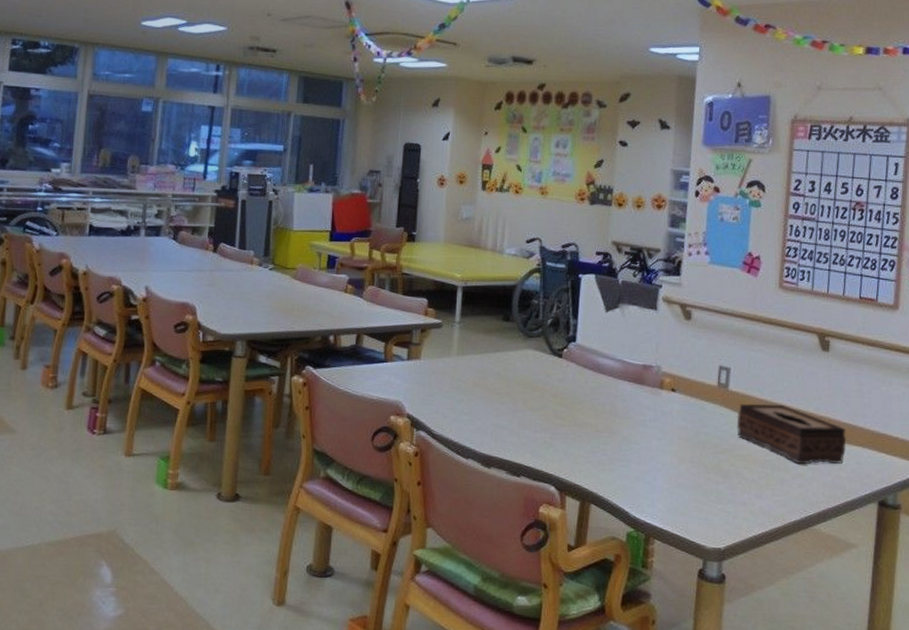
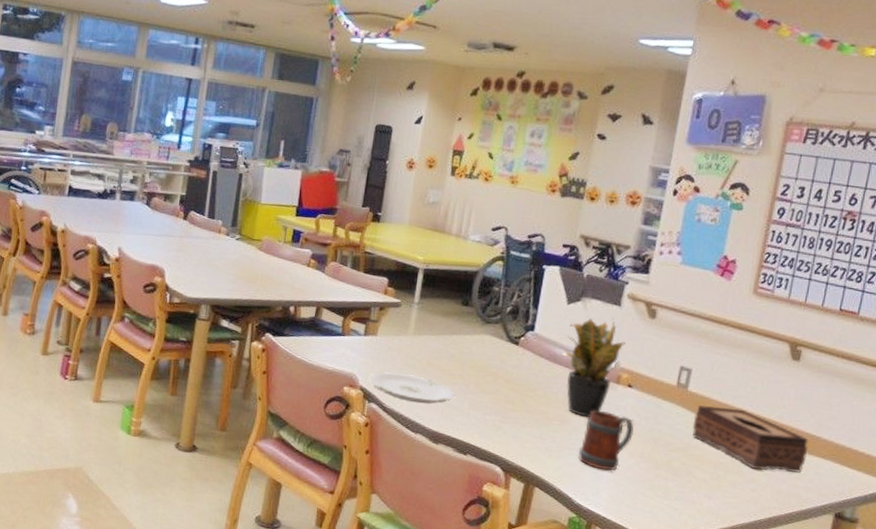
plate: none [415,397,503,427] -> present [368,372,455,404]
potted plant: none [606,322,665,426] -> present [562,317,626,417]
mug: none [631,418,682,480] -> present [578,410,634,471]

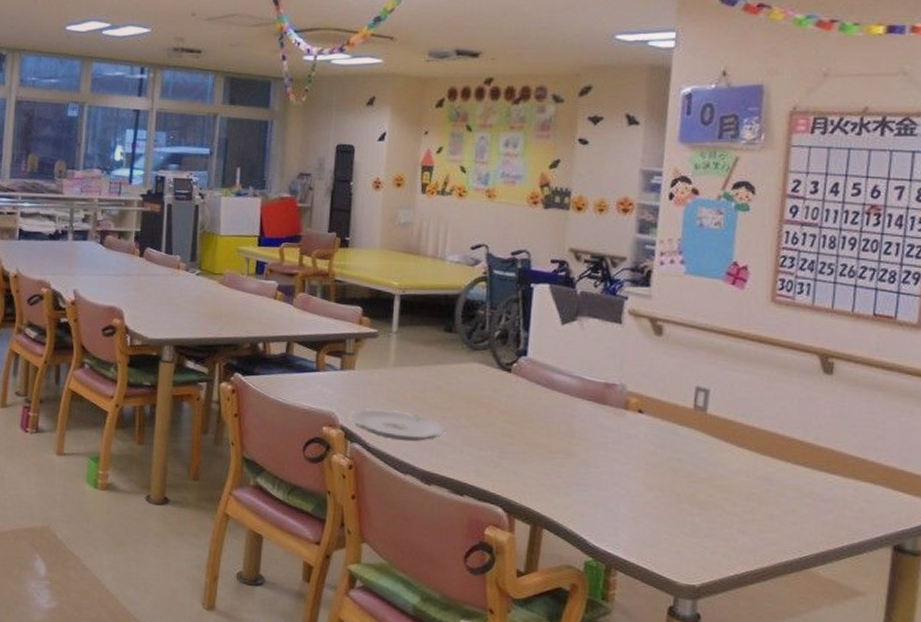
potted plant: present [562,317,626,417] -> none [561,337,631,448]
mug: present [578,410,634,471] -> none [590,440,650,507]
tissue box: present [692,405,809,473] -> none [716,430,854,501]

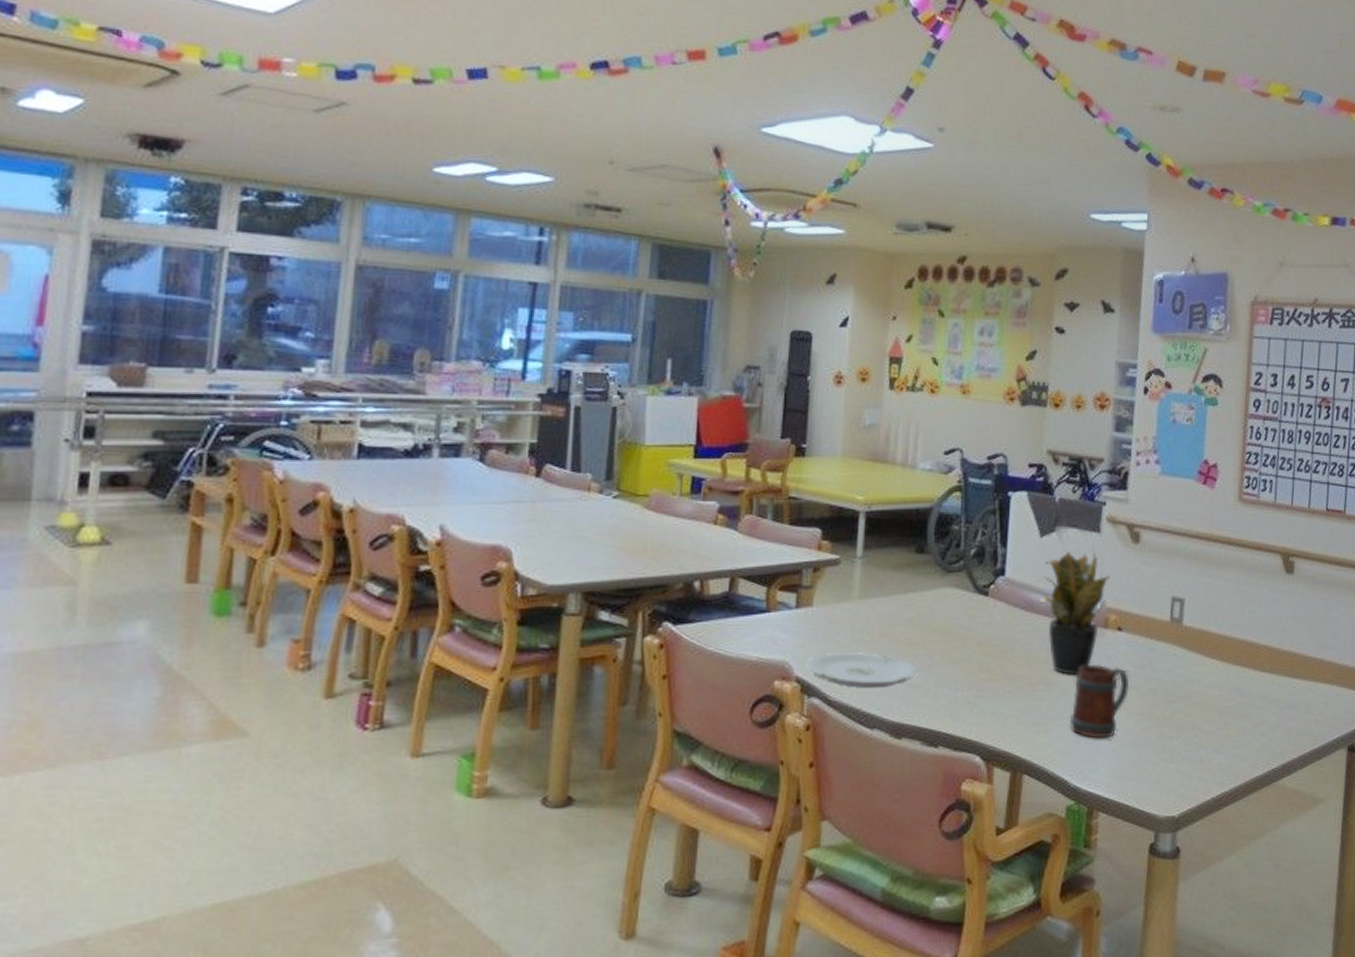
potted plant: none [561,337,631,448] -> present [1041,547,1110,675]
mug: none [590,440,650,507] -> present [1071,665,1130,739]

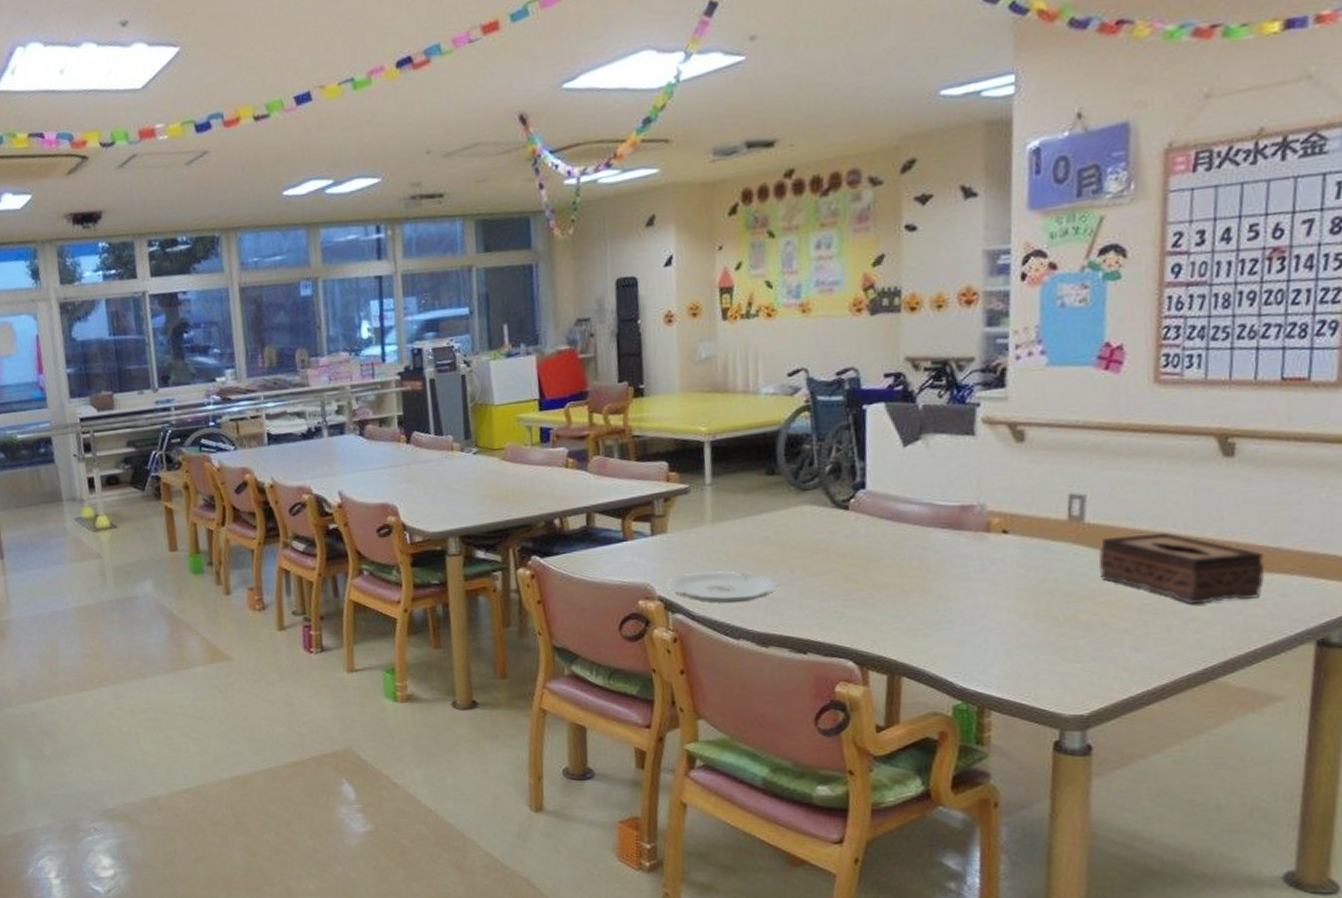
potted plant: present [1041,547,1110,675] -> none [908,451,990,581]
mug: present [1071,665,1130,739] -> none [952,569,1021,641]
tissue box: none [1192,639,1313,709] -> present [1098,532,1266,605]

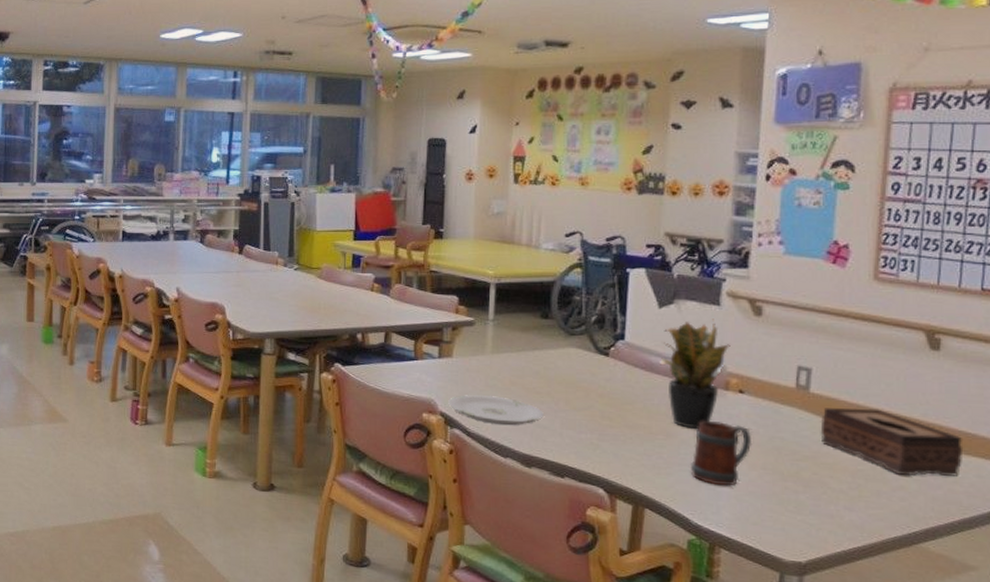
potted plant: none [908,451,990,581] -> present [660,318,730,429]
mug: none [952,569,1021,641] -> present [691,421,752,486]

